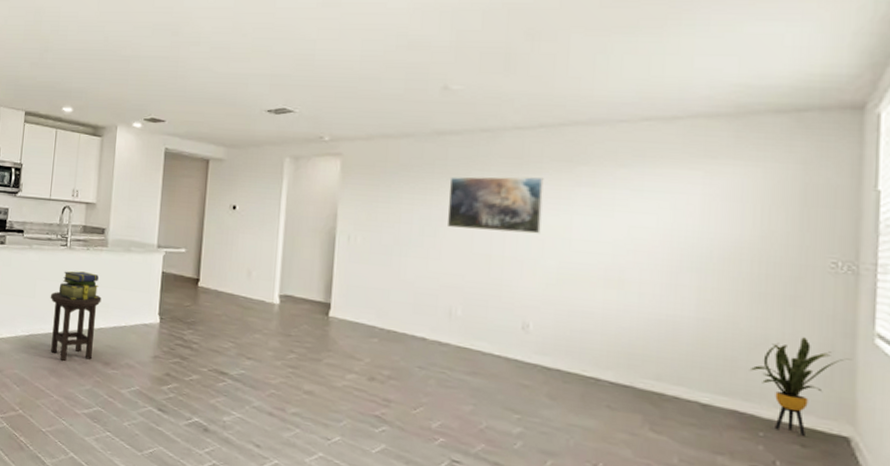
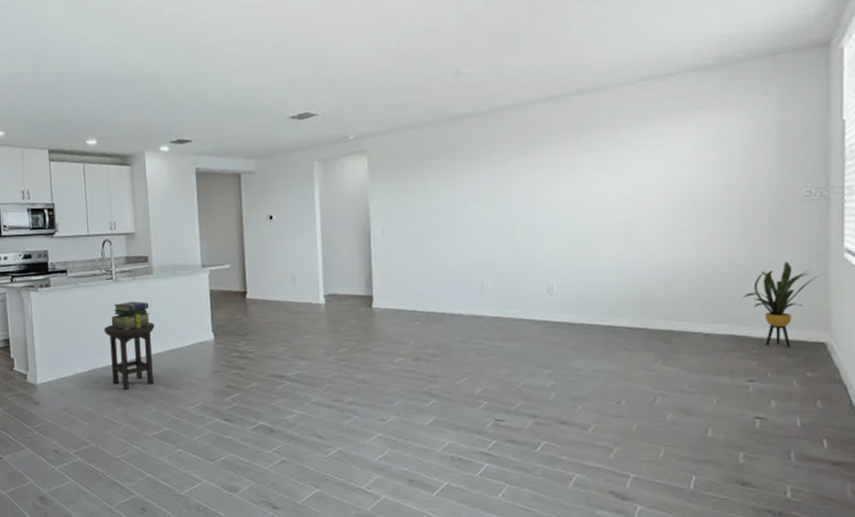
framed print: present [446,176,544,234] -> none [470,149,556,207]

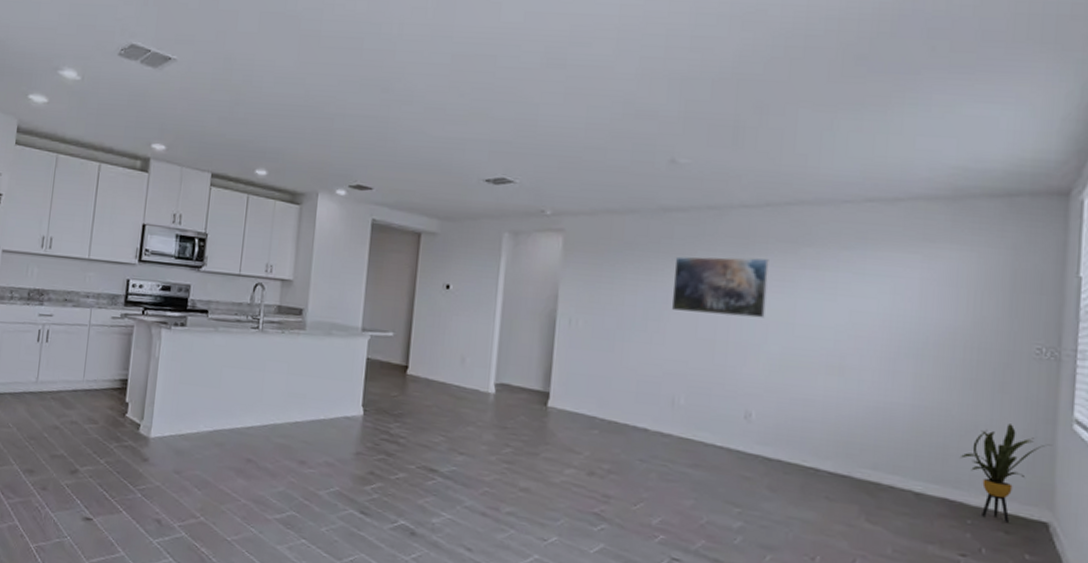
stool: present [103,323,155,391] -> none [238,381,298,461]
stack of books: present [111,301,151,331] -> none [248,357,295,391]
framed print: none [470,149,556,207] -> present [671,256,769,318]

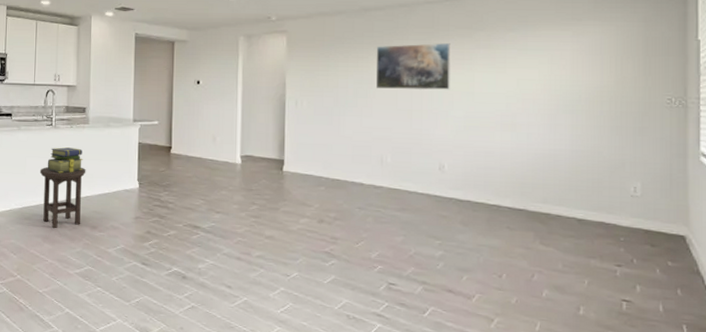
stool: none [238,381,298,461] -> present [39,167,86,229]
stack of books: none [248,357,295,391] -> present [47,147,83,173]
house plant: present [959,423,1051,522] -> none [611,160,684,237]

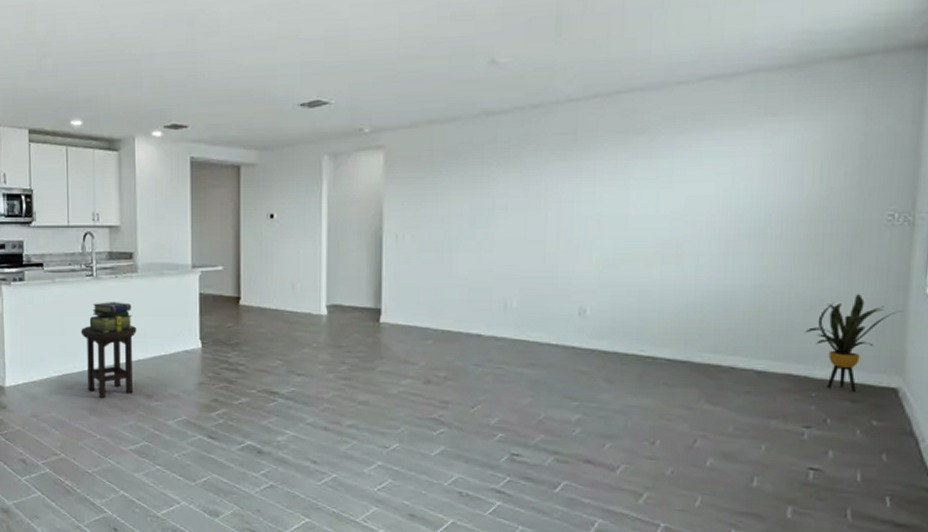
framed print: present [375,43,451,90] -> none [499,153,599,215]
house plant: none [611,160,684,237] -> present [804,294,903,391]

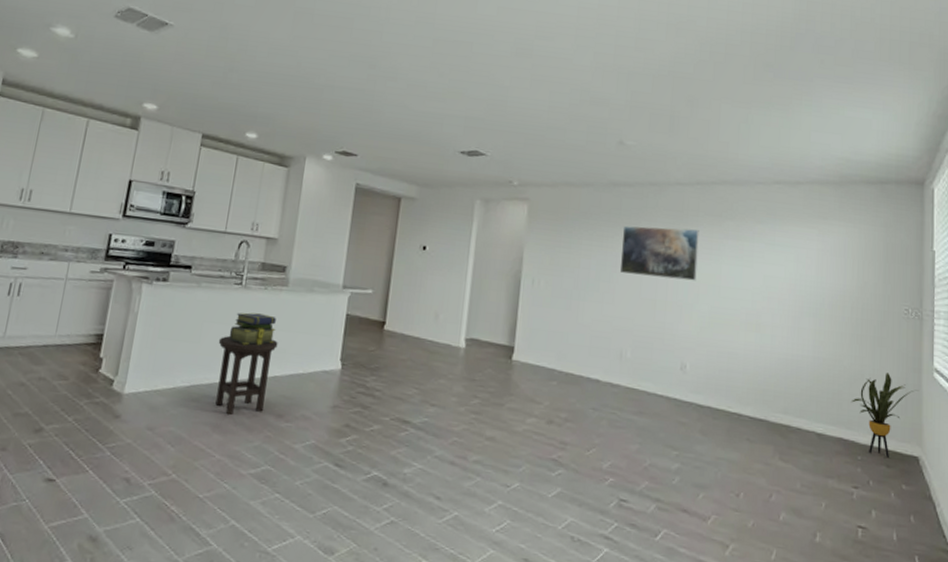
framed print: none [499,153,599,215] -> present [619,225,699,281]

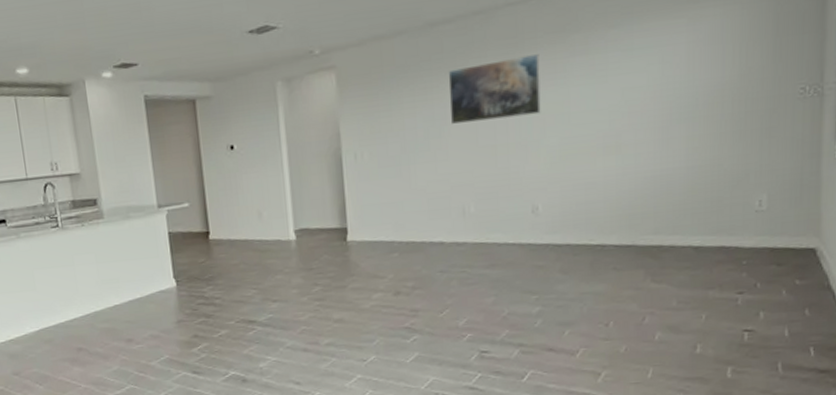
stool: present [215,336,278,415] -> none [52,272,113,349]
stack of books: present [229,312,276,346] -> none [60,250,105,283]
house plant: present [850,372,918,457] -> none [733,165,817,256]

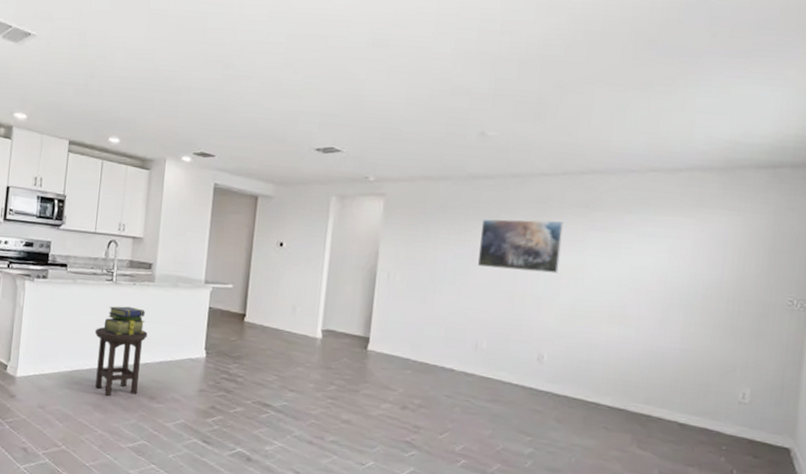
stool: none [52,272,113,349] -> present [94,327,148,397]
stack of books: none [60,250,105,283] -> present [103,306,145,336]

